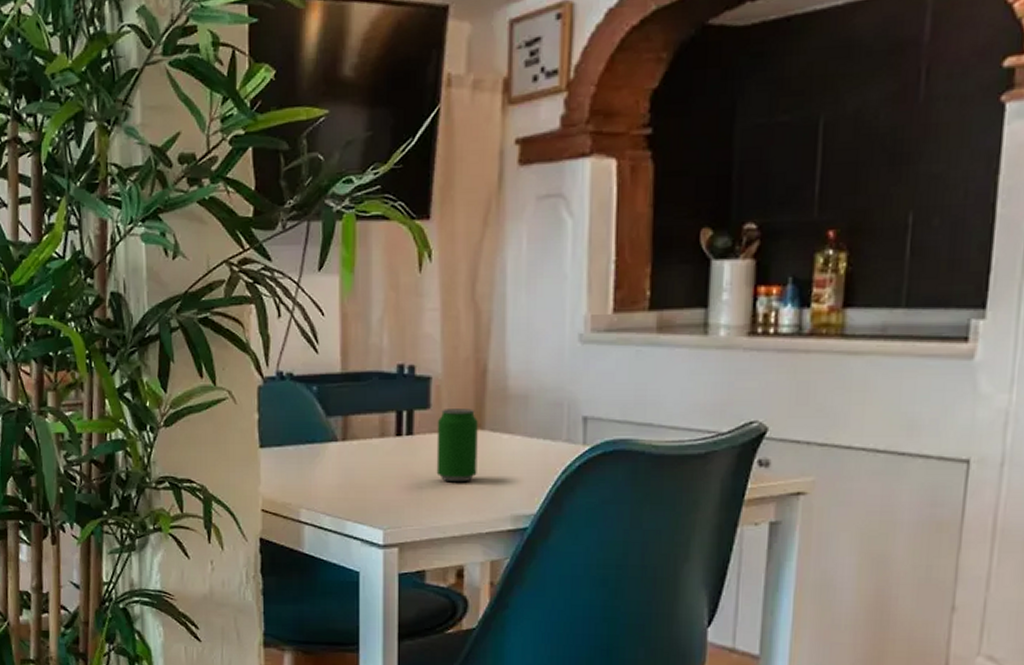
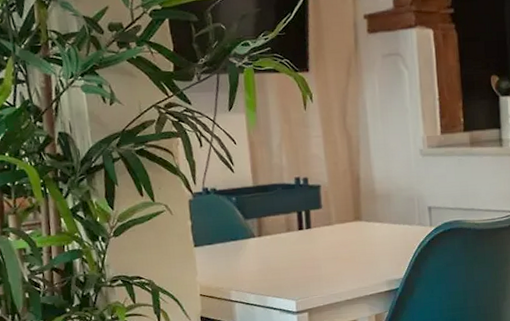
beverage can: present [436,409,478,483] -> none [327,206,360,261]

